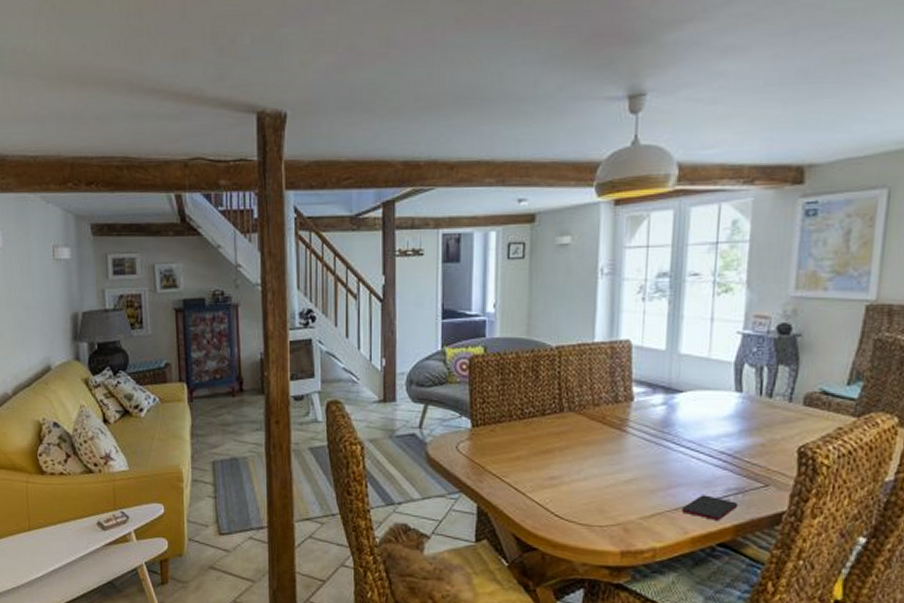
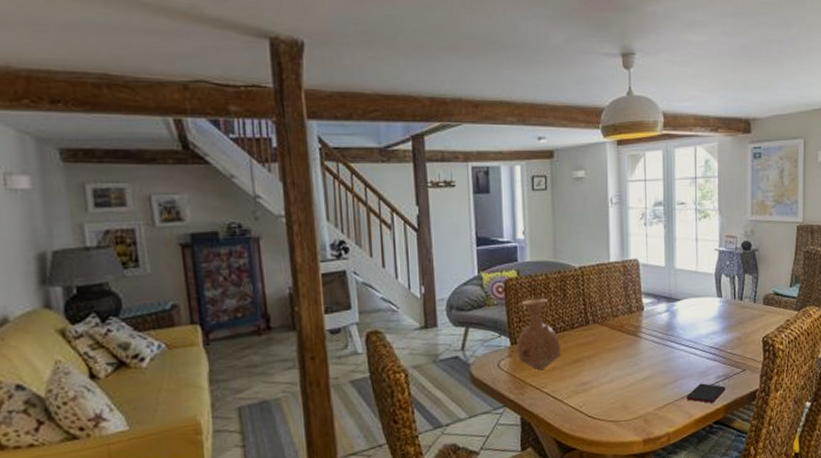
vase: none [477,378,528,458] -> present [516,298,561,371]

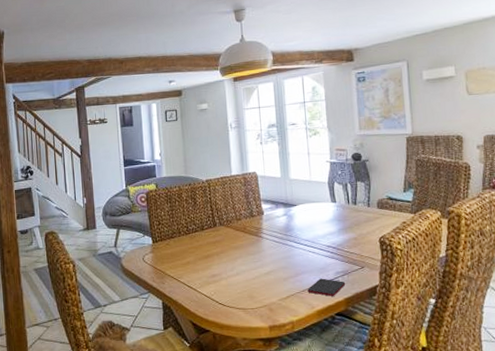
vase: present [516,298,561,371] -> none [156,205,193,264]

